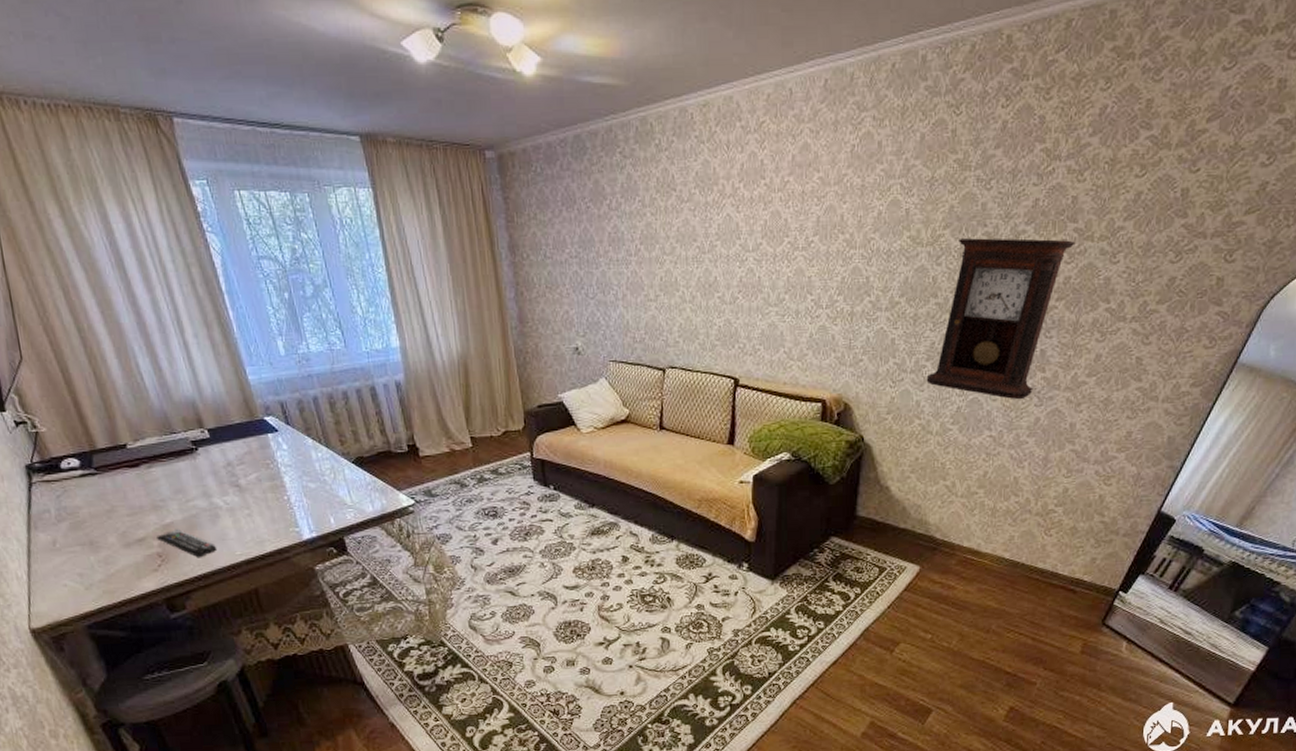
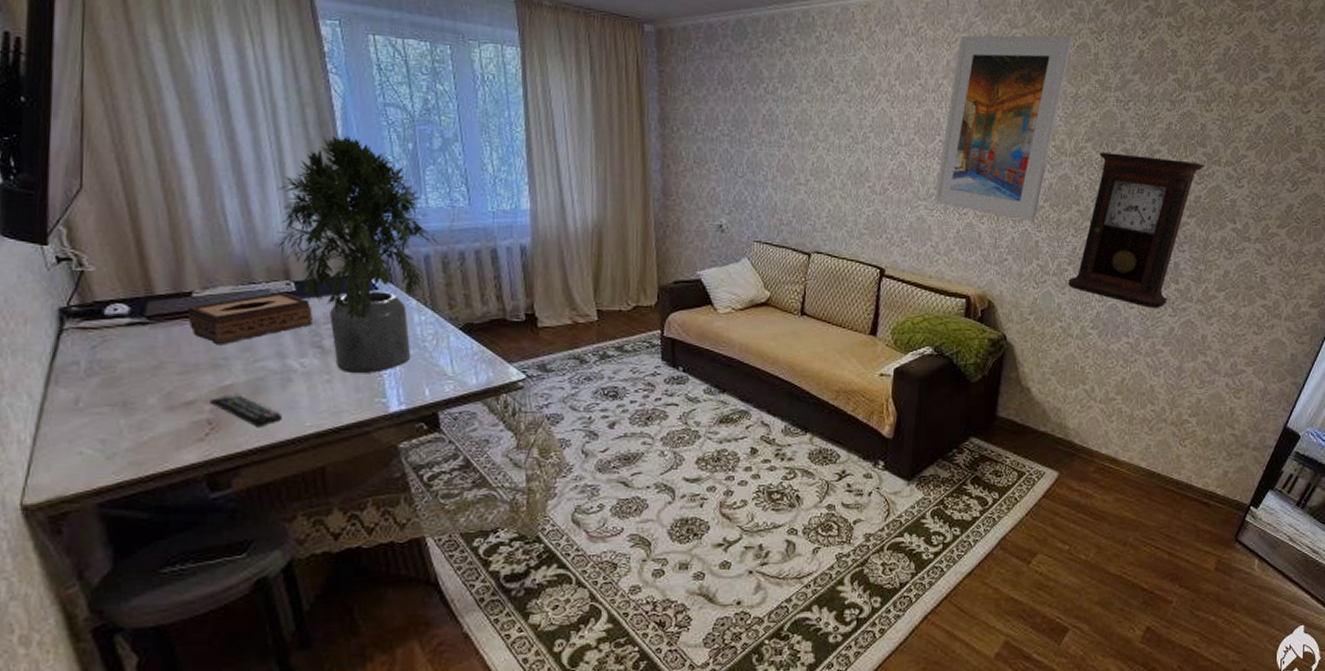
tissue box: none [126,439,228,489] -> present [188,291,313,346]
potted plant: none [179,290,325,508] -> present [275,134,440,374]
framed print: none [784,112,928,319] -> present [933,35,1073,222]

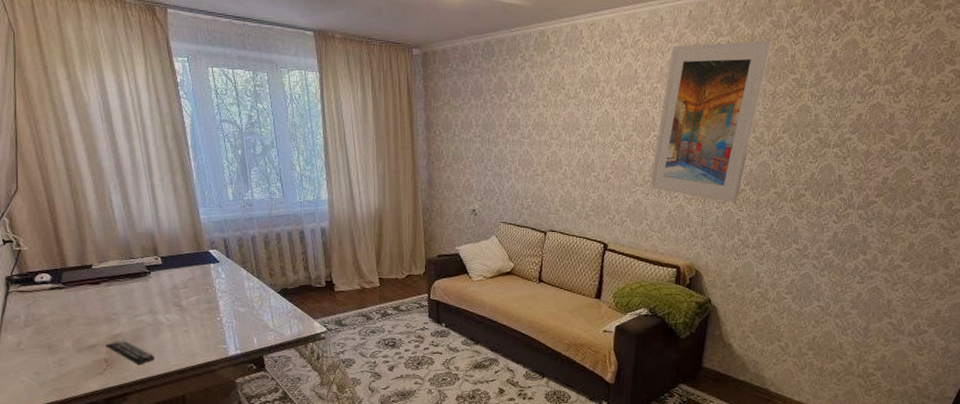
tissue box: present [188,291,313,346] -> none [90,264,174,304]
potted plant: present [275,134,440,374] -> none [147,145,262,327]
pendulum clock: present [1068,152,1205,309] -> none [765,141,892,277]

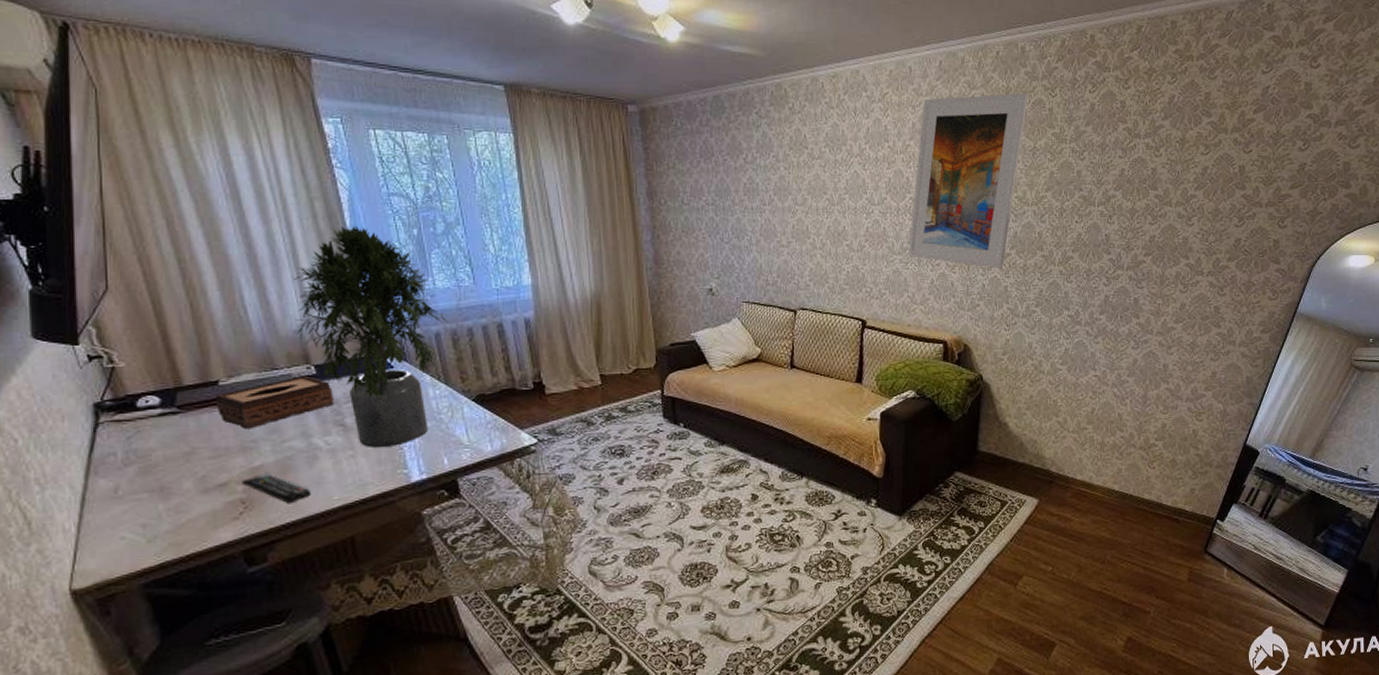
tissue box: none [90,264,174,304] -> present [216,375,334,429]
potted plant: none [147,145,262,327] -> present [292,225,449,448]

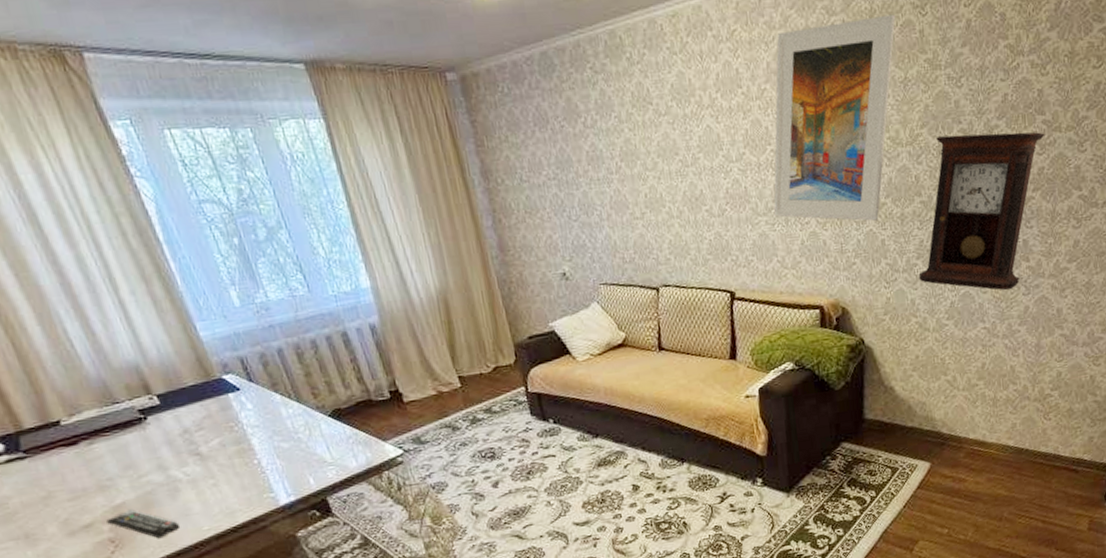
tissue box: present [216,375,334,429] -> none [60,406,185,468]
potted plant: present [292,225,449,448] -> none [114,240,289,475]
pendulum clock: none [1037,200,1157,343] -> present [918,132,1045,291]

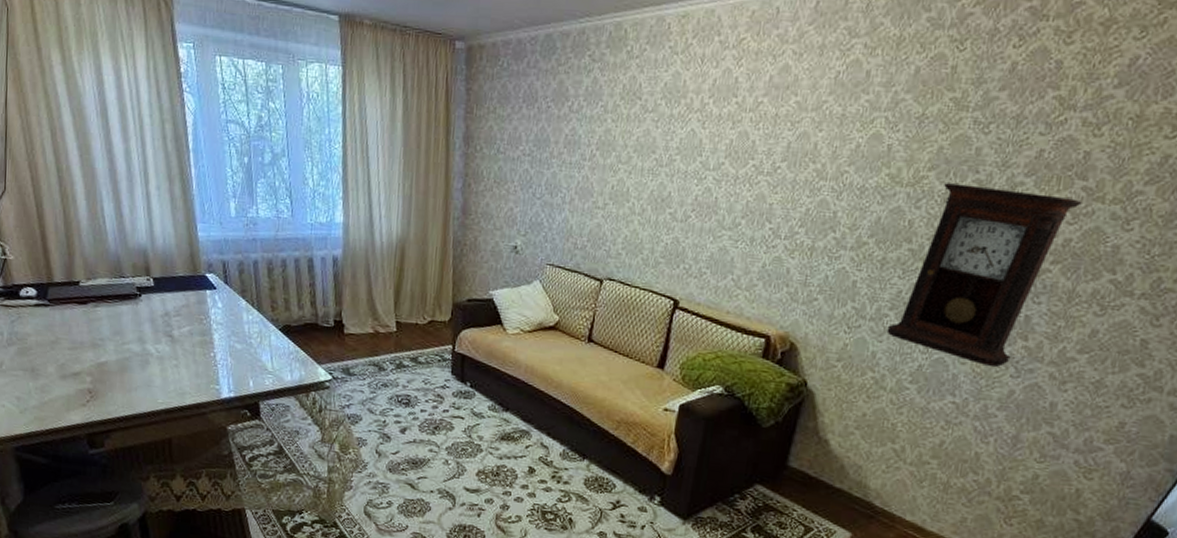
remote control: present [106,509,181,539] -> none [90,369,142,400]
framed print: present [773,14,896,221] -> none [739,44,927,259]

